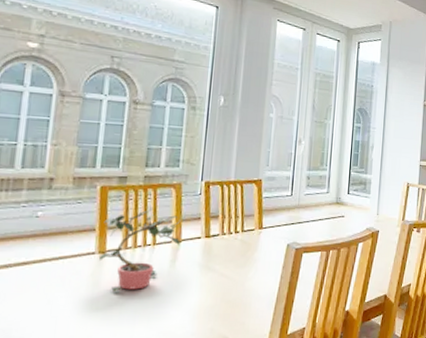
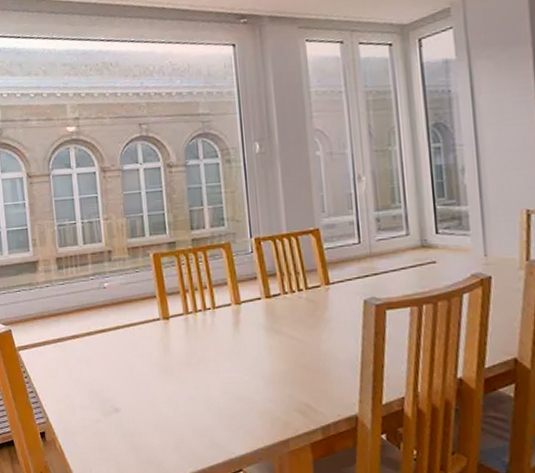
potted plant: present [98,208,182,292] -> none [163,271,241,357]

